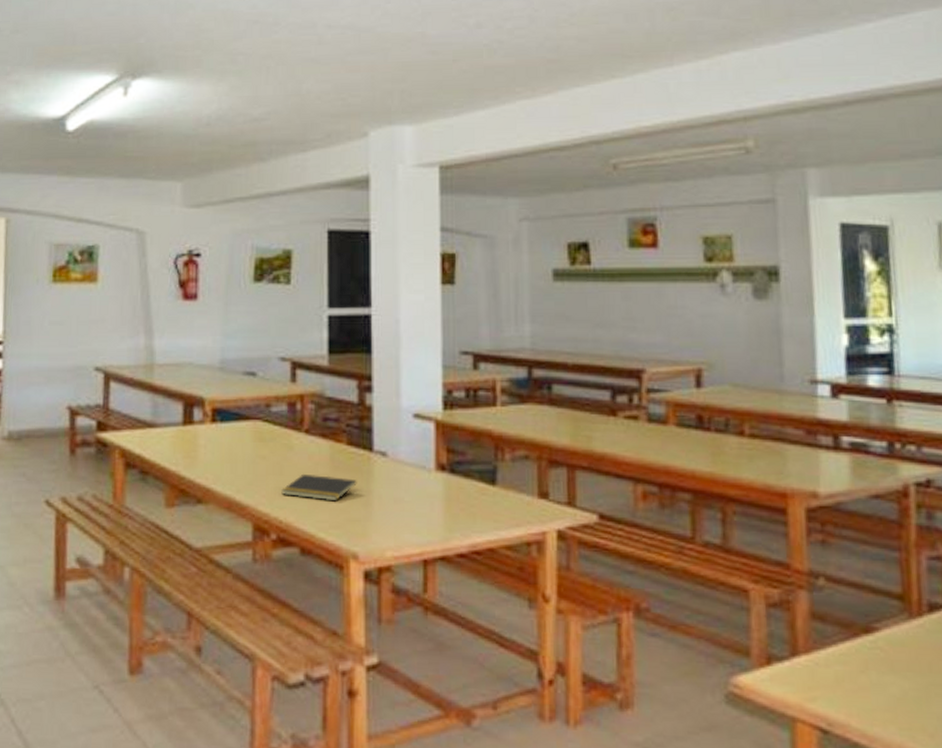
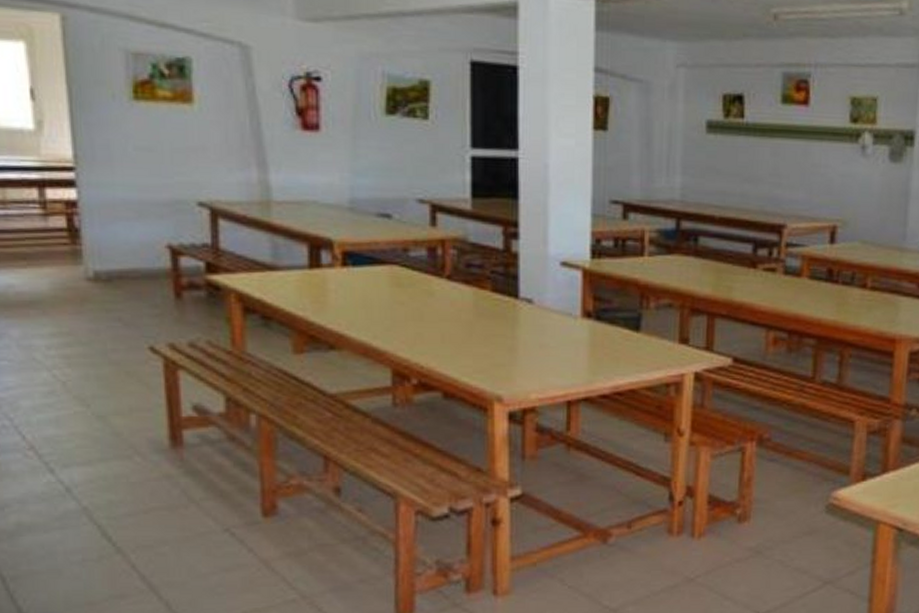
notepad: present [281,473,357,502] -> none [422,319,502,347]

